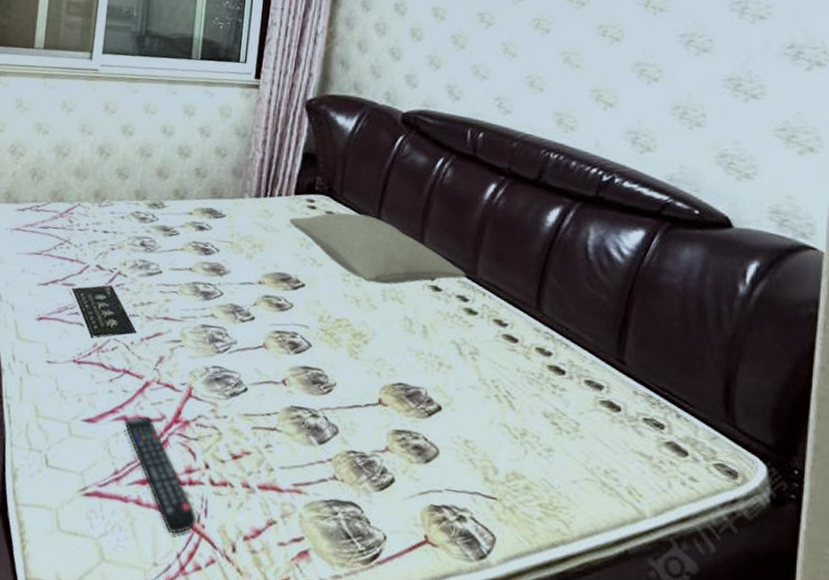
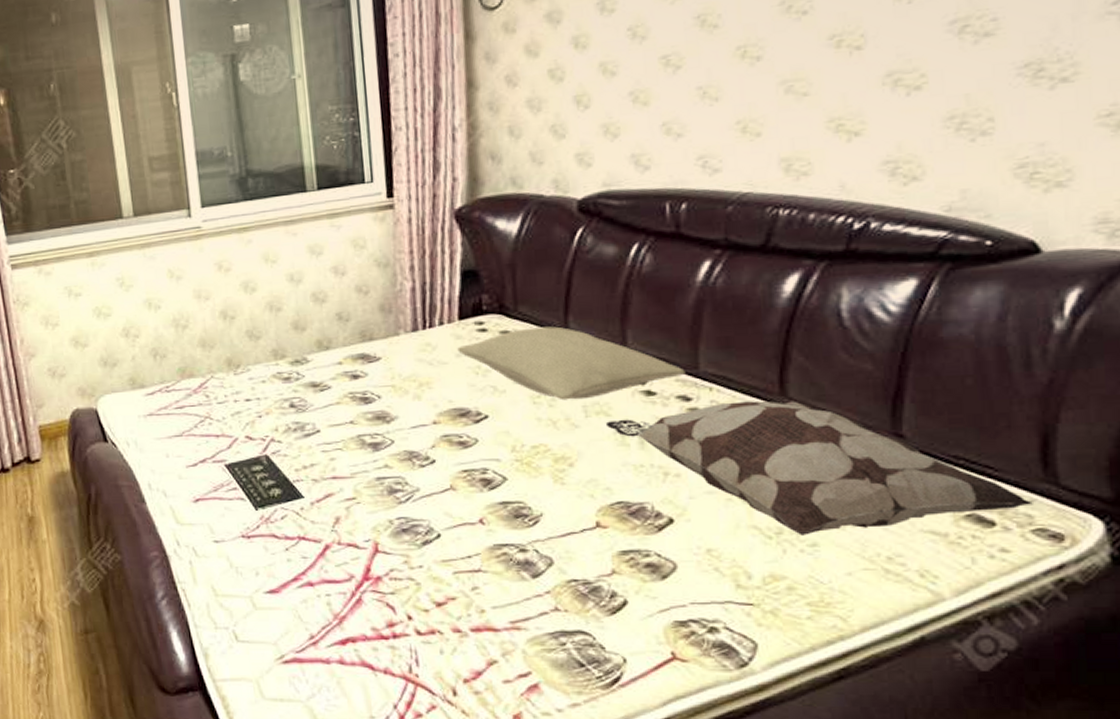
remote control: present [124,416,196,534] -> none [310,578,408,686]
decorative pillow: none [398,307,716,443] -> present [605,400,1033,535]

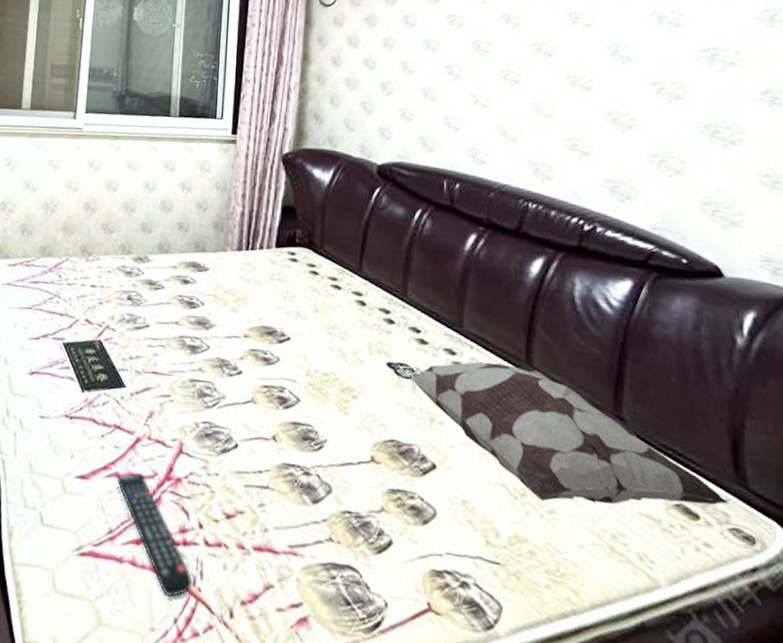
remote control: none [310,578,408,686] -> present [117,473,192,597]
pillow: present [457,326,686,401] -> none [272,265,452,338]

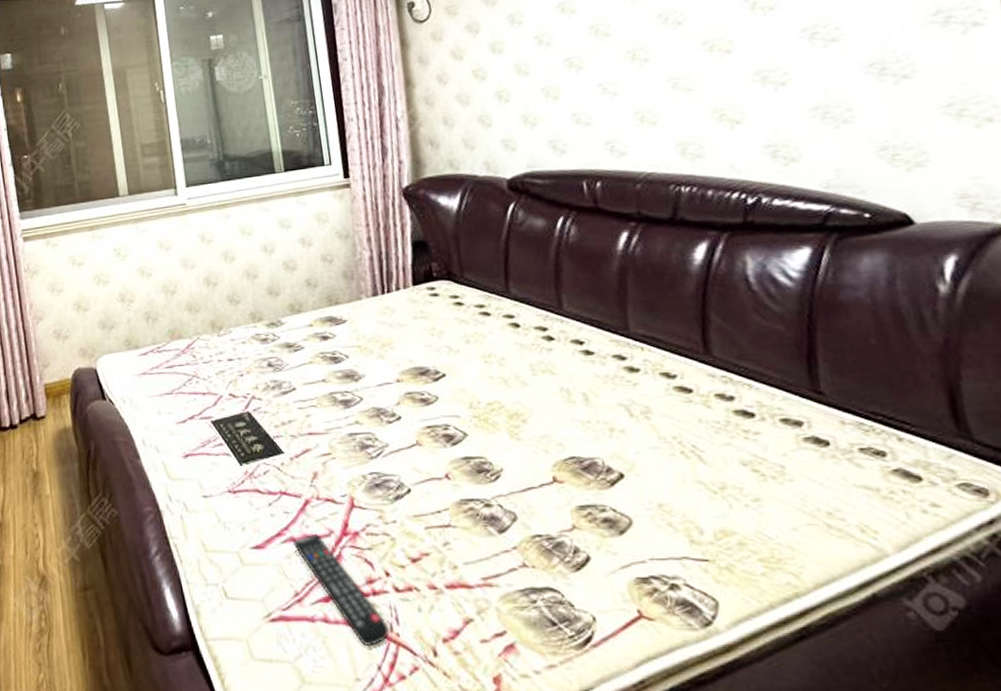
decorative pillow: present [385,361,728,506] -> none [551,359,953,490]

